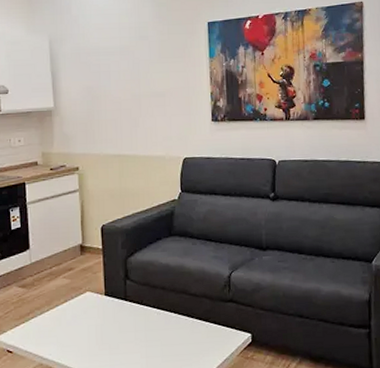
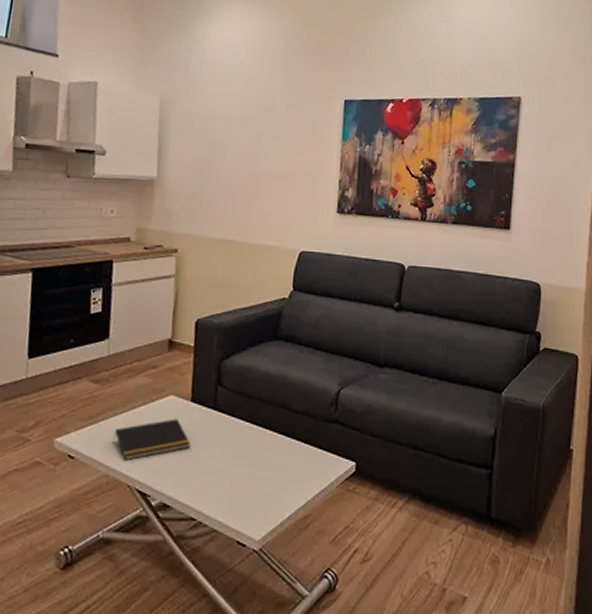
notepad: none [43,311,108,351] -> present [113,418,191,461]

